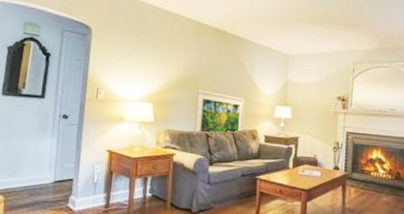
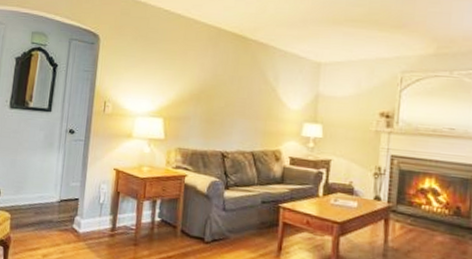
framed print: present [193,89,245,134] -> none [208,103,267,154]

